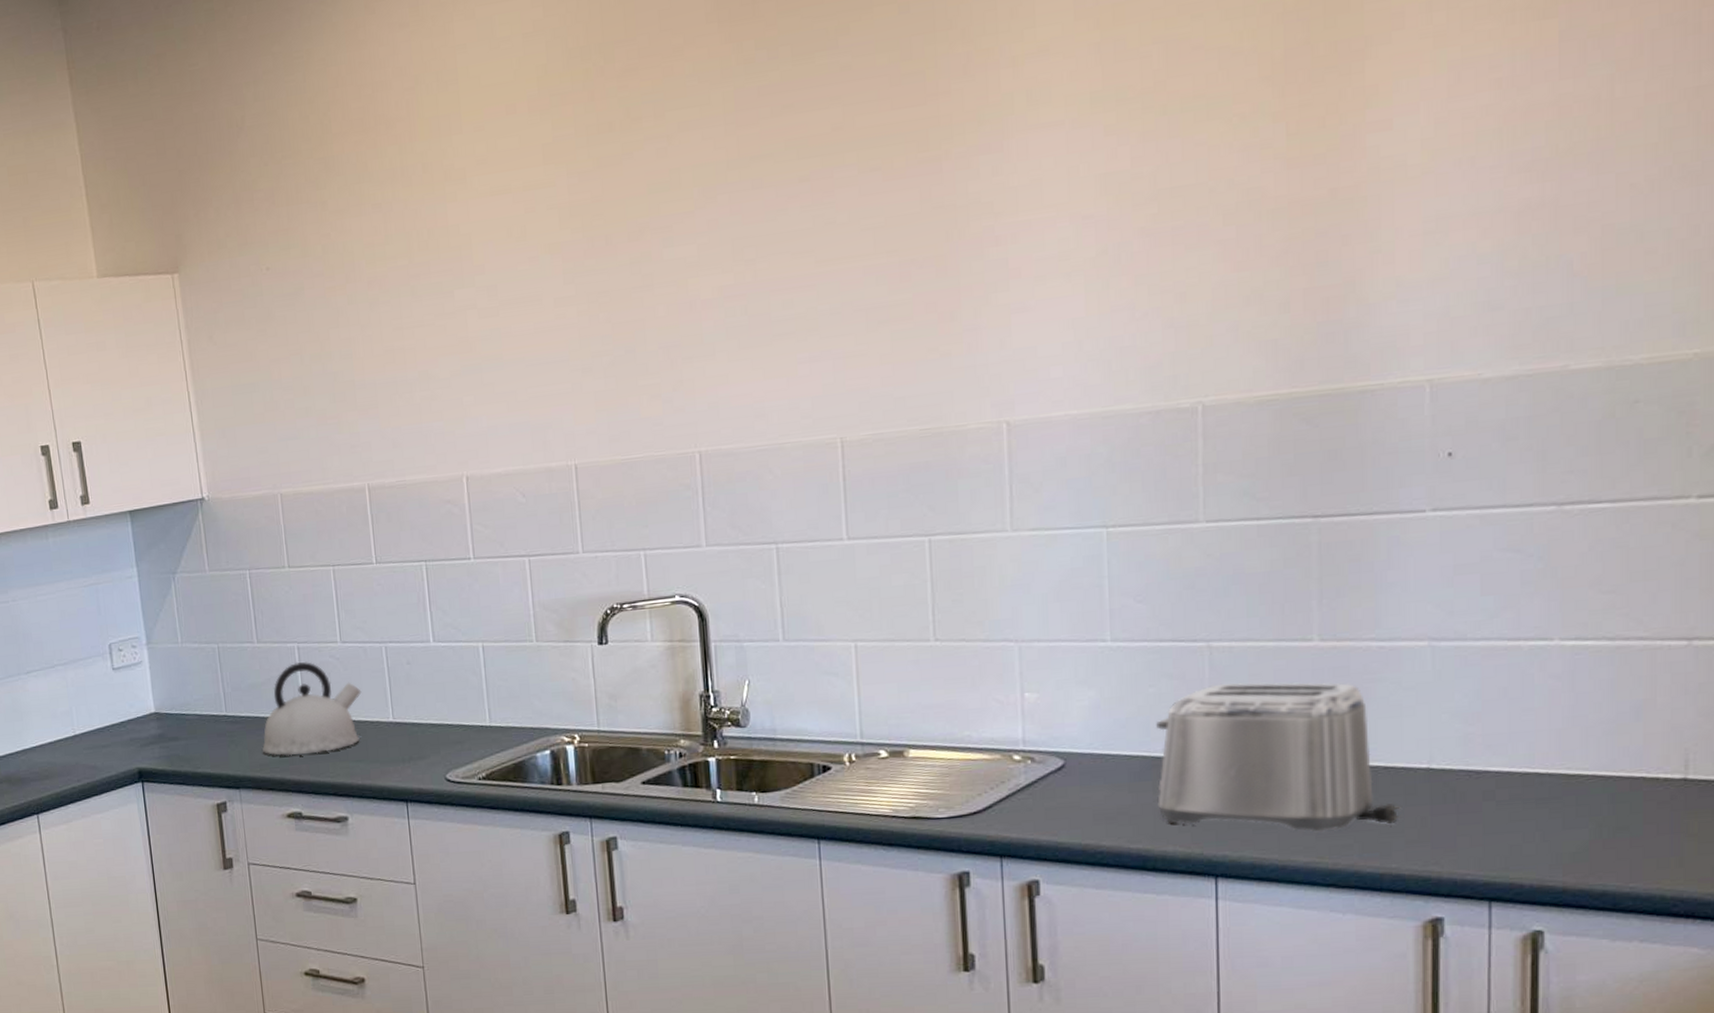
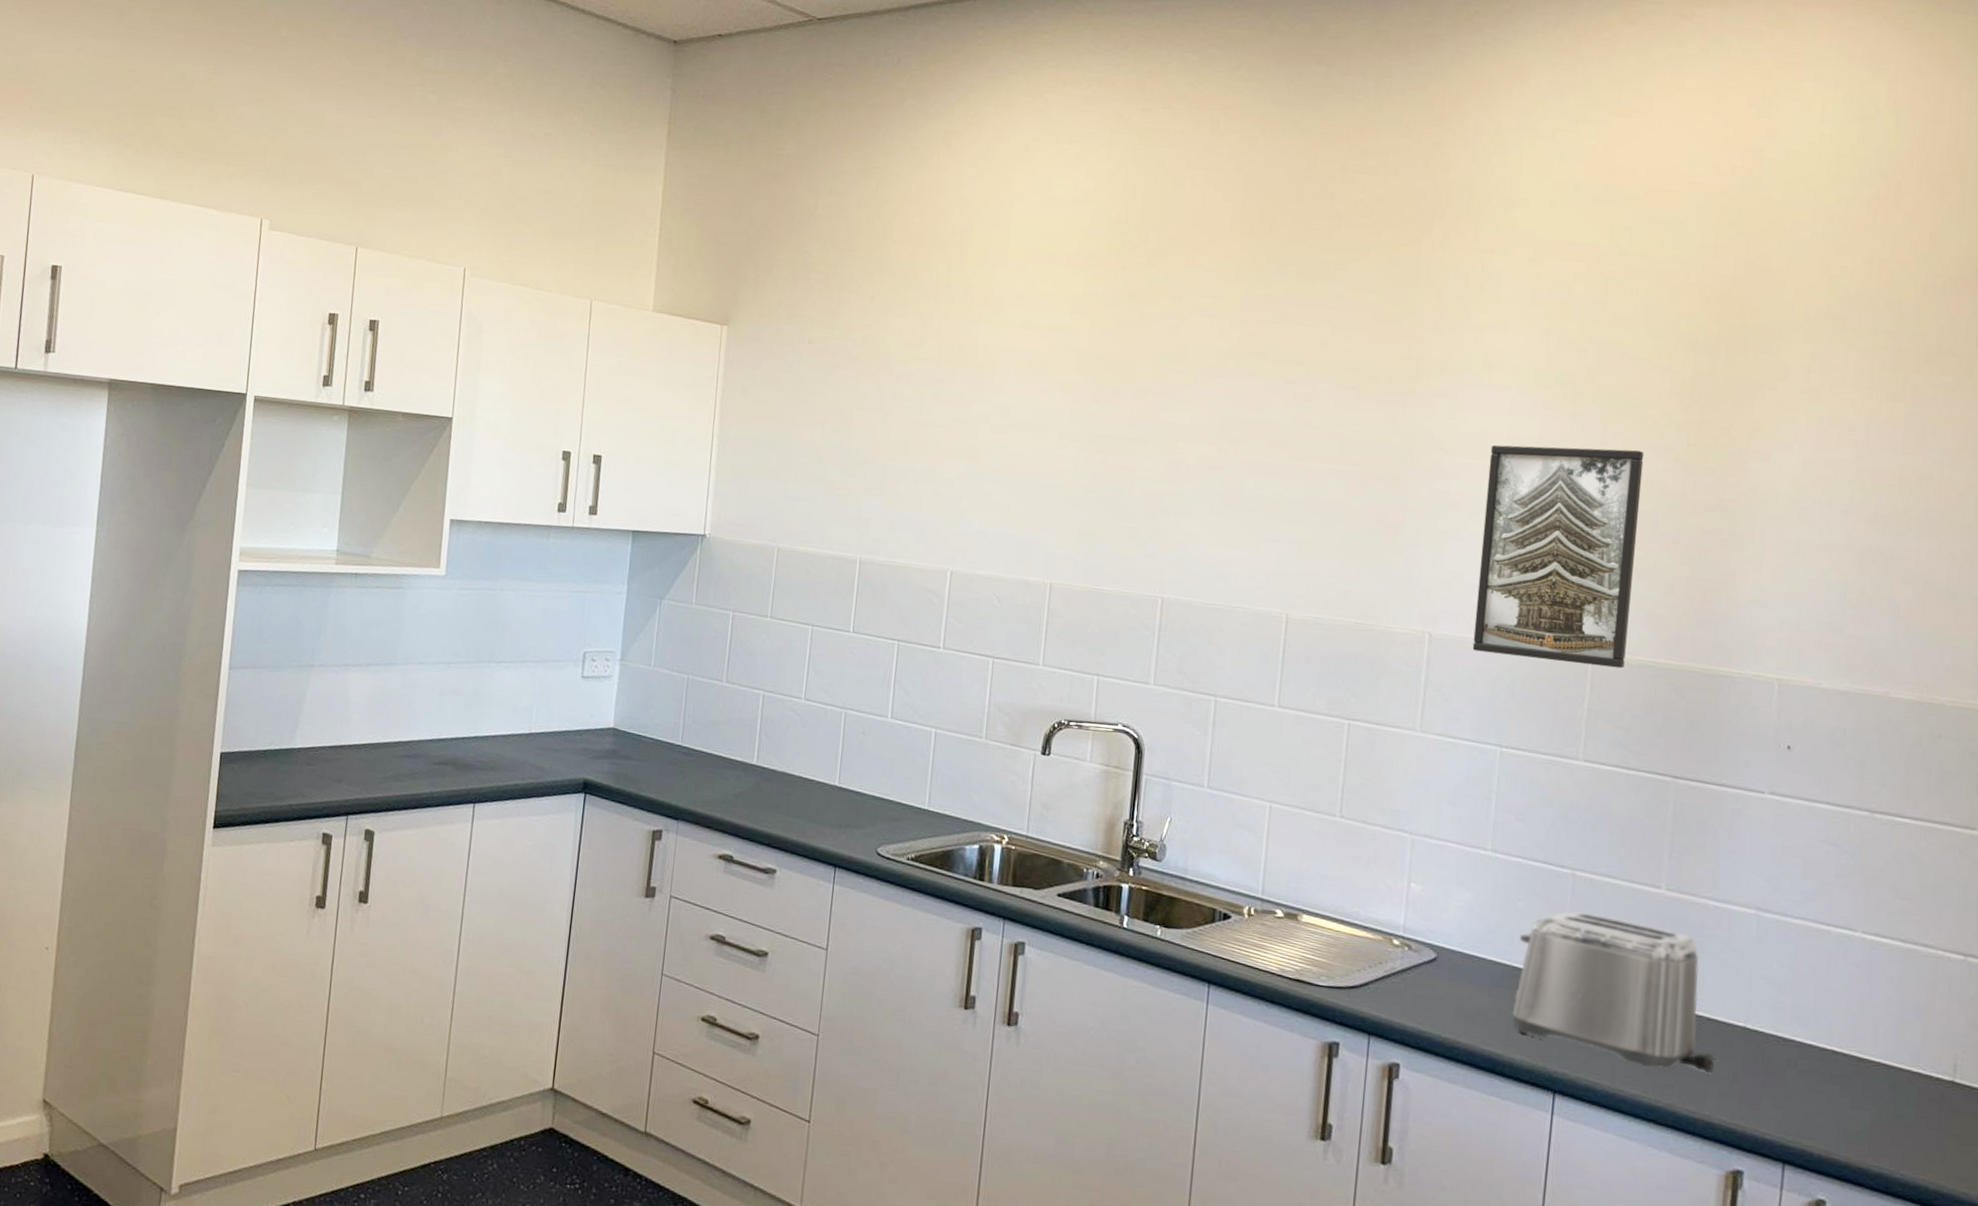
kettle: present [262,662,362,756] -> none [708,709,815,802]
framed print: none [1049,156,1241,430] -> present [1472,444,1644,669]

